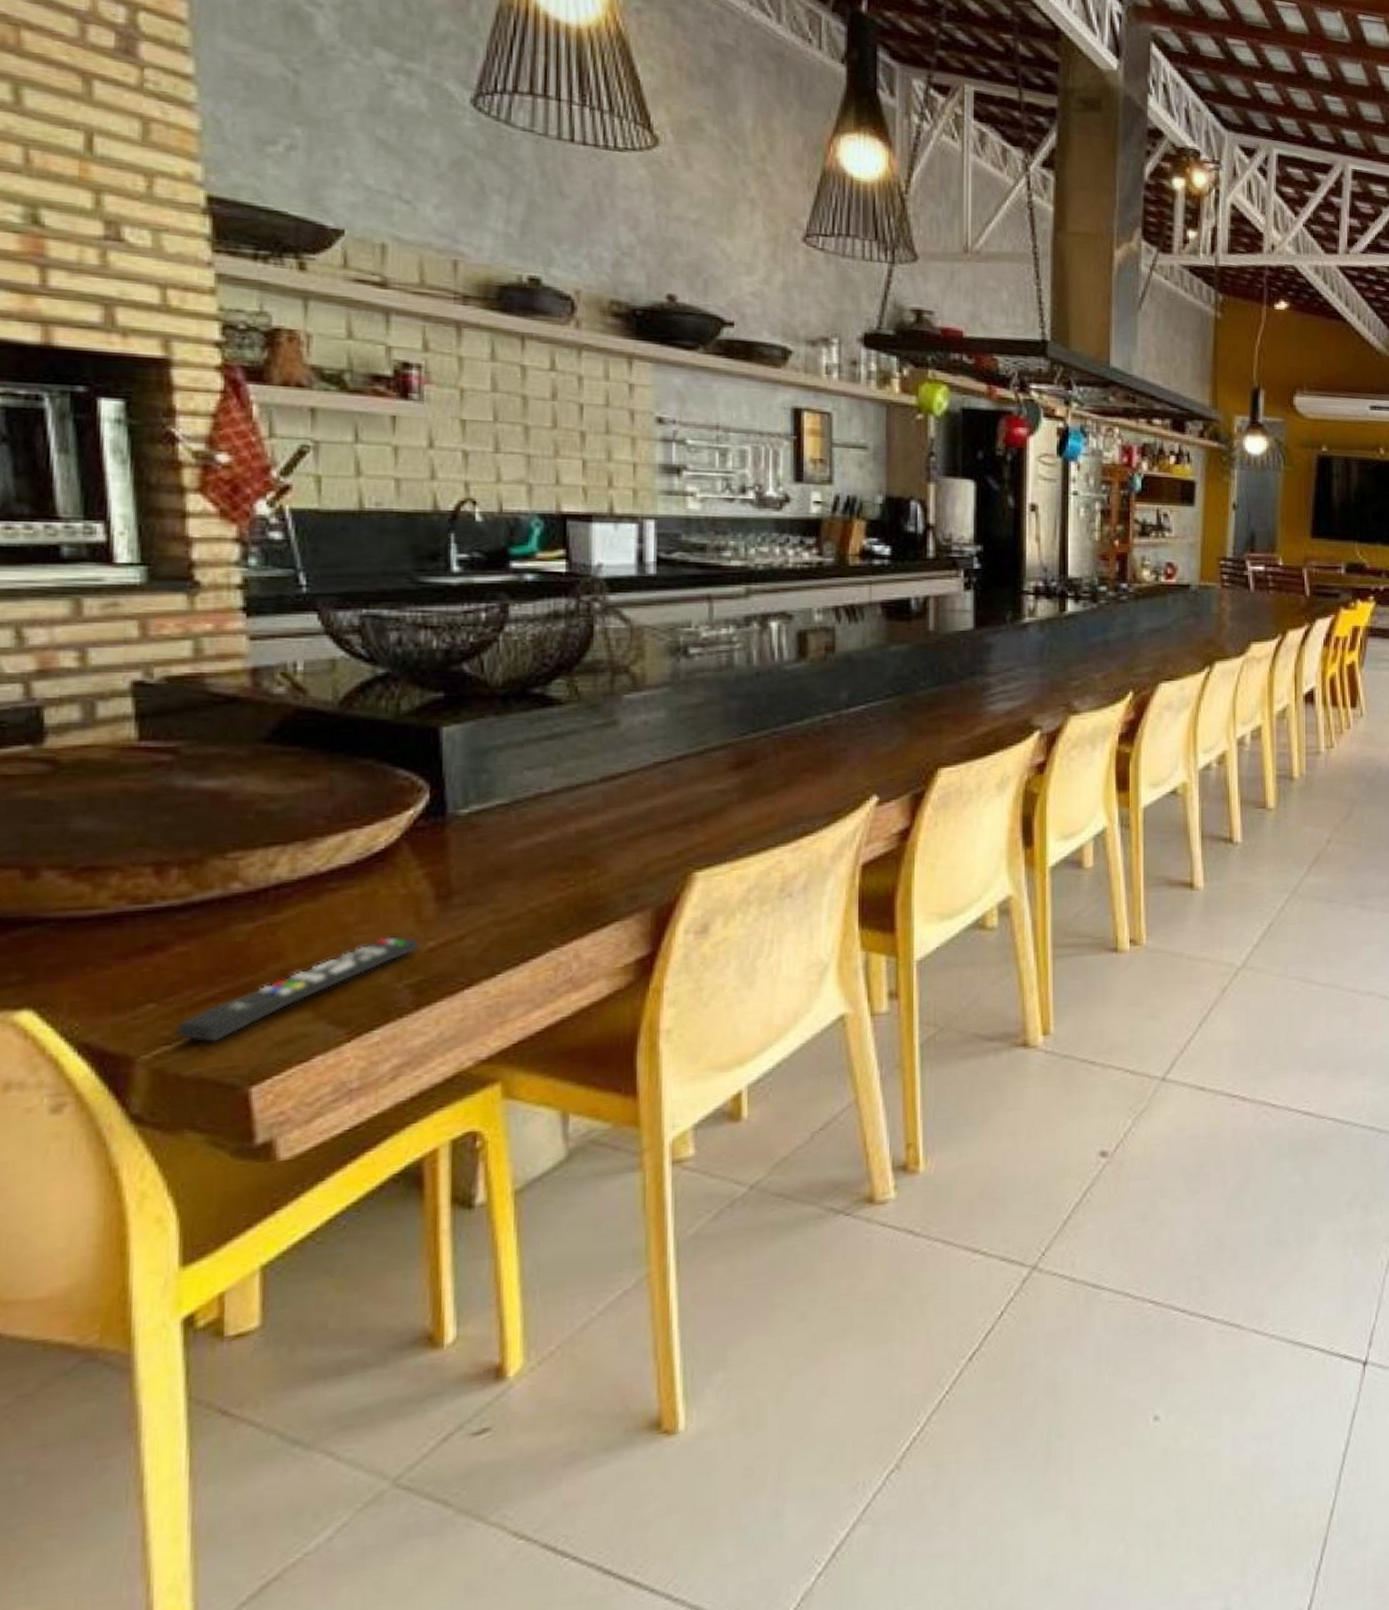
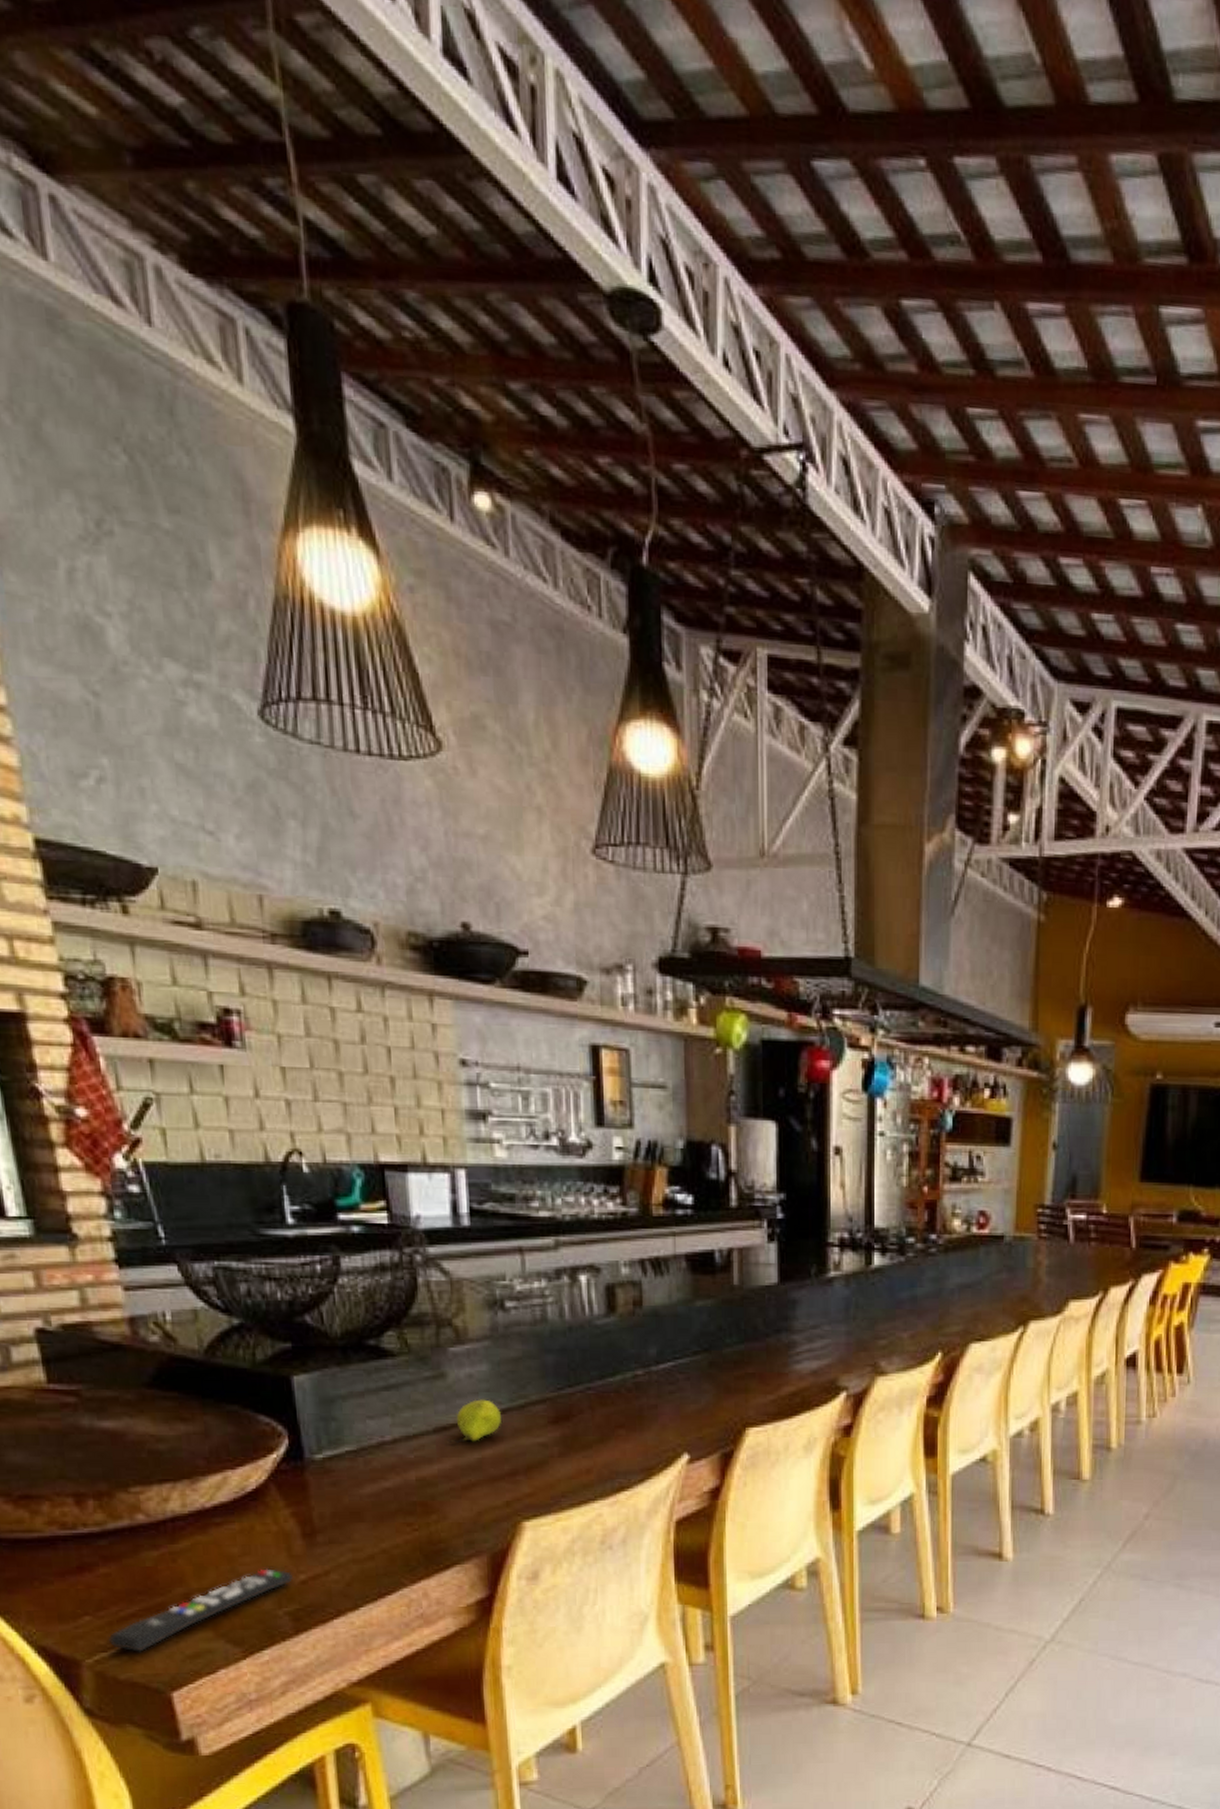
fruit: none [615,746,677,792] -> present [447,1399,501,1443]

